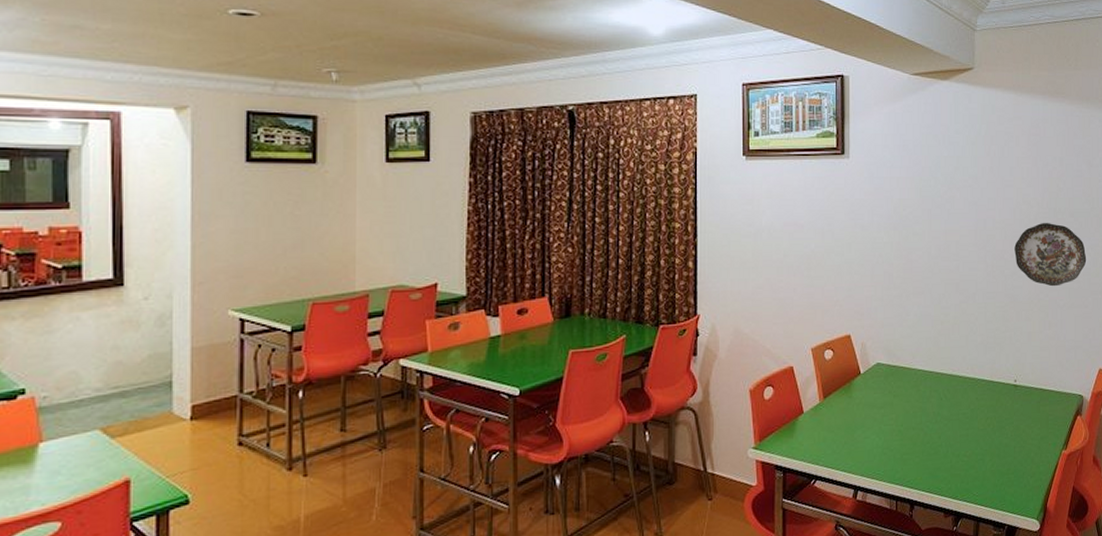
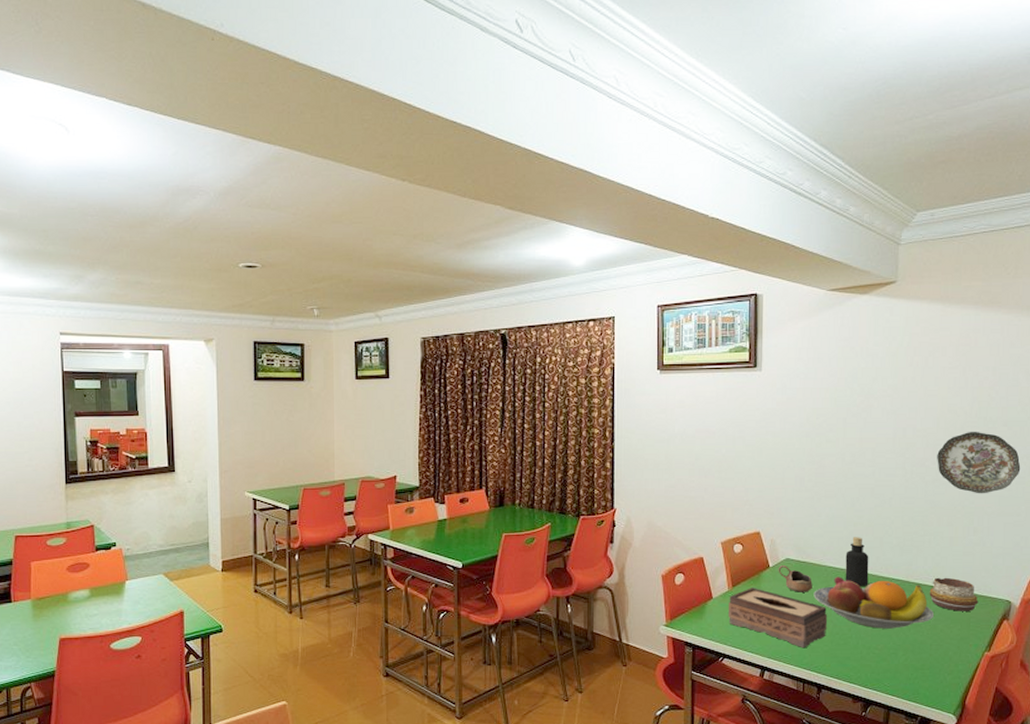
tissue box: none [819,398,919,462] -> present [727,588,828,648]
cup: none [869,371,903,400] -> present [778,565,813,592]
fruit bowl: none [904,380,1016,434] -> present [813,576,934,629]
bottle: none [934,336,956,389] -> present [845,537,869,586]
decorative bowl: none [1011,374,1055,410] -> present [929,577,979,611]

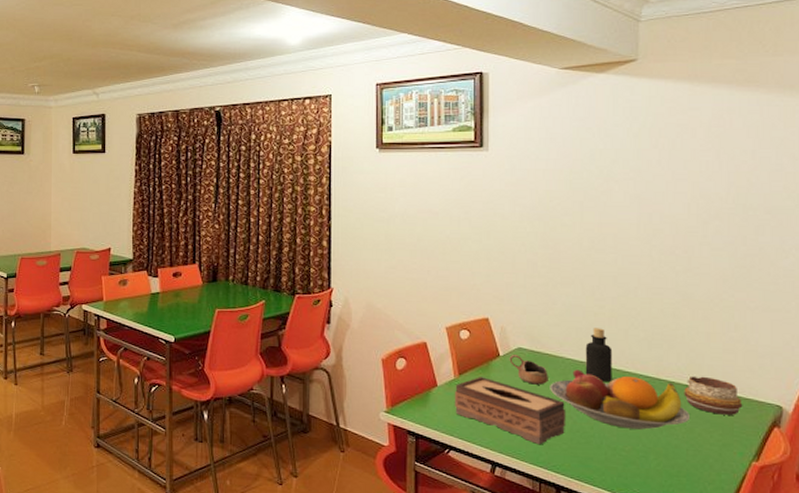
decorative plate: present [937,432,1021,494] -> none [689,219,789,287]

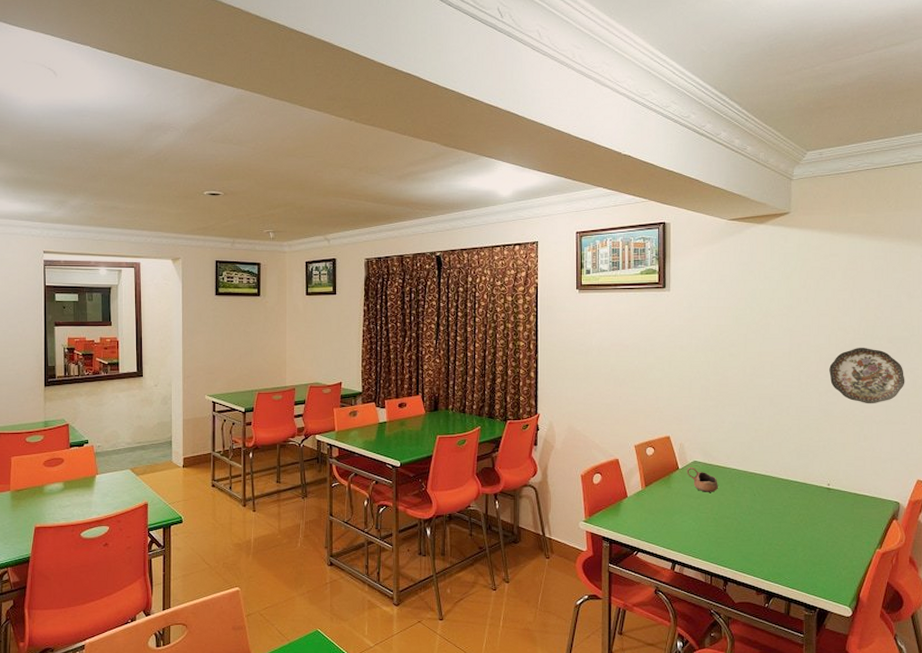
tissue box: present [454,377,566,445] -> none [641,487,733,544]
fruit bowl: present [550,369,689,430] -> none [719,478,829,527]
bottle: present [585,328,613,381] -> none [748,442,769,487]
decorative bowl: present [684,376,743,415] -> none [824,480,870,511]
decorative plate: none [689,219,789,287] -> present [829,348,905,404]

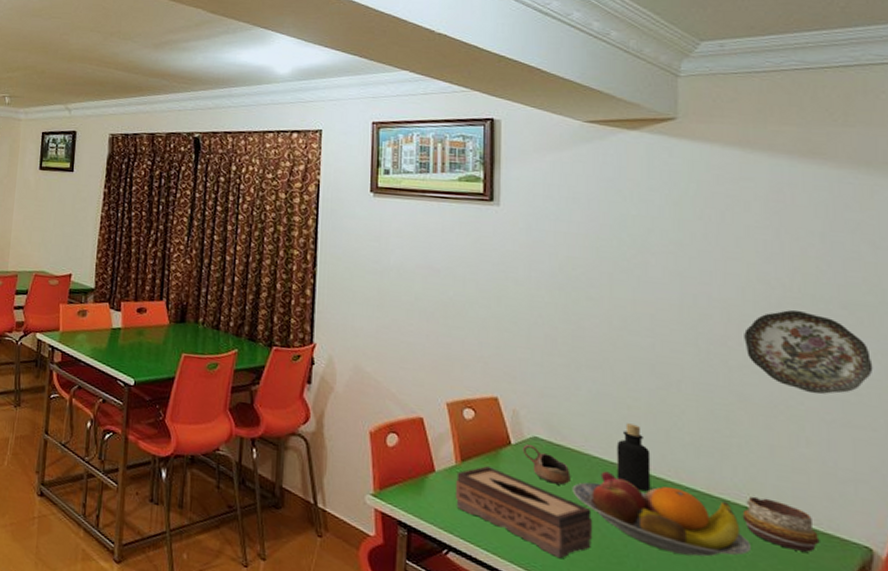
tissue box: none [641,487,733,544] -> present [454,466,593,559]
fruit bowl: none [719,478,829,527] -> present [572,471,751,557]
bottle: none [748,442,769,487] -> present [617,423,651,491]
decorative bowl: none [824,480,870,511] -> present [742,496,820,553]

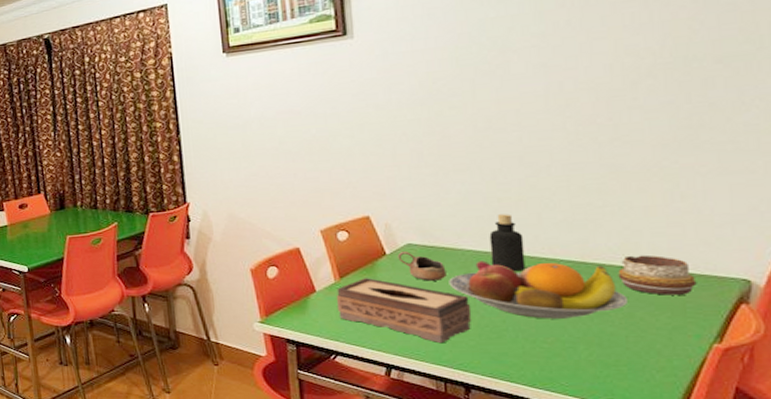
decorative plate: present [744,310,873,395] -> none [613,74,751,151]

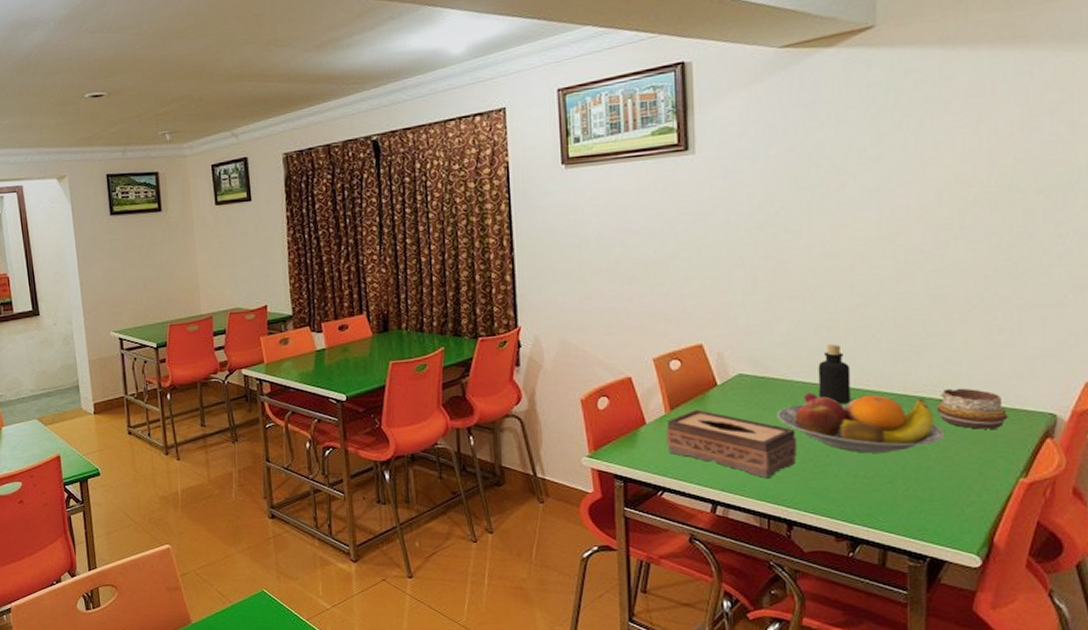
cup: present [397,252,447,281] -> none [728,382,775,414]

